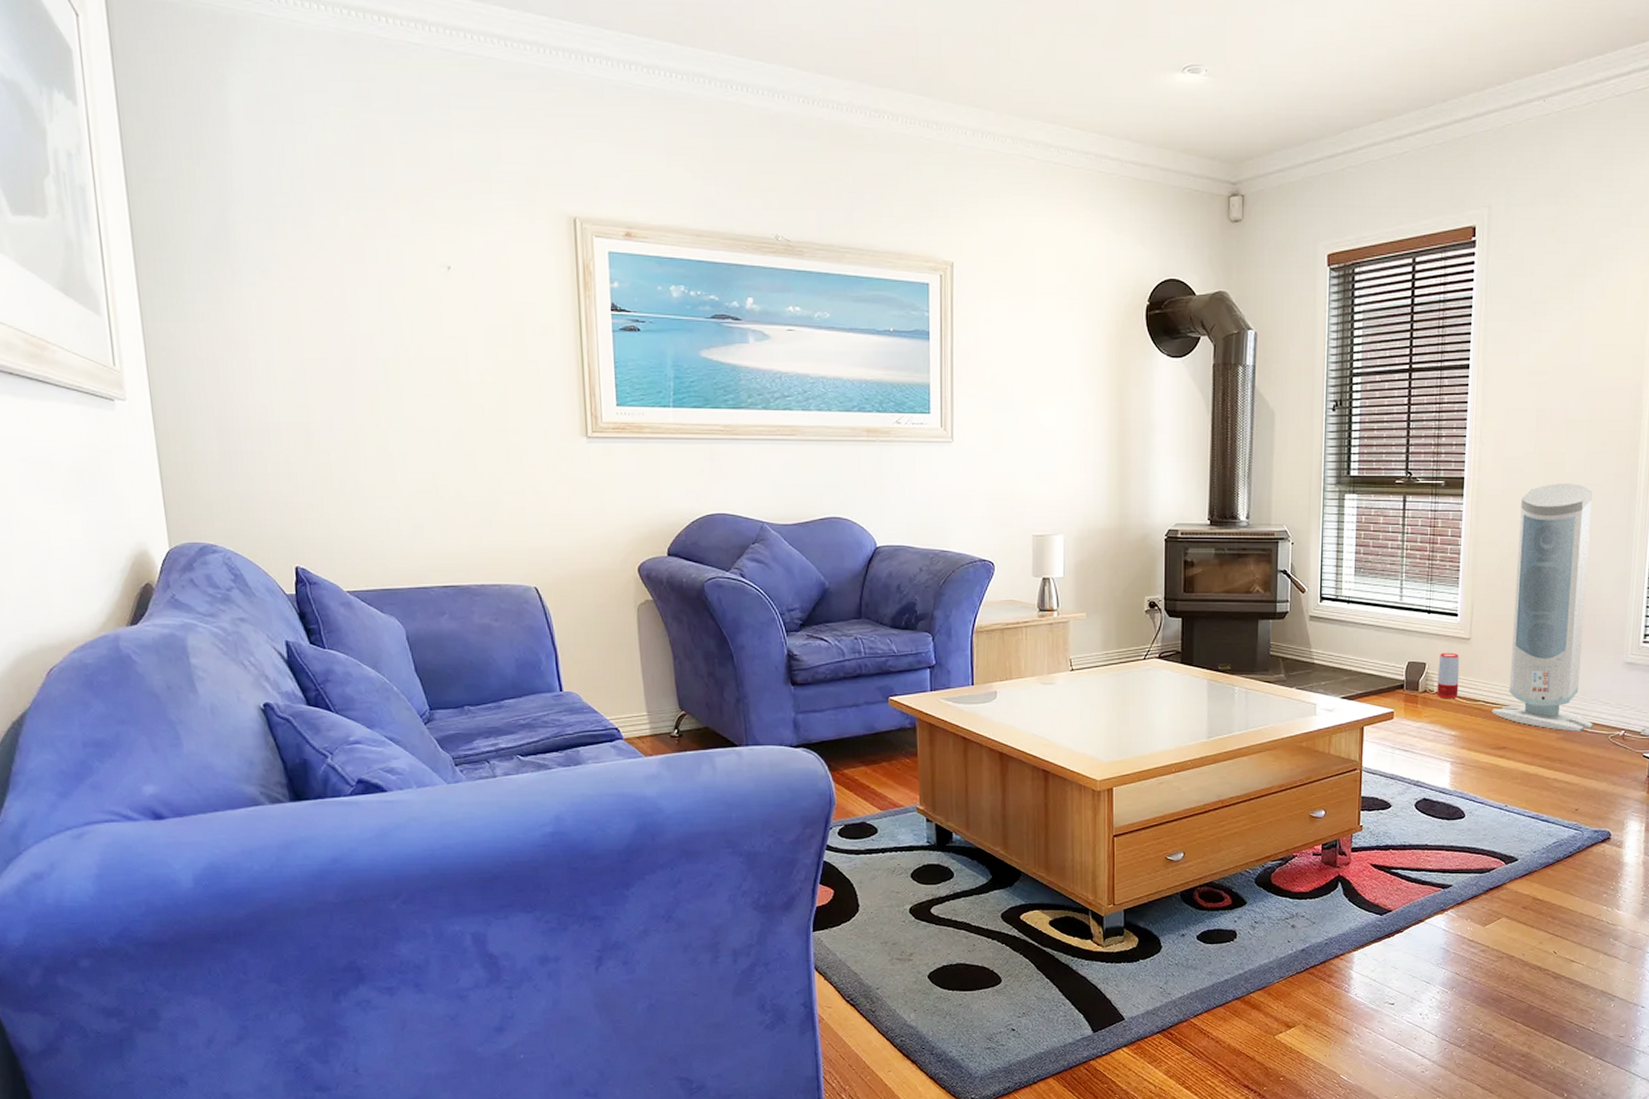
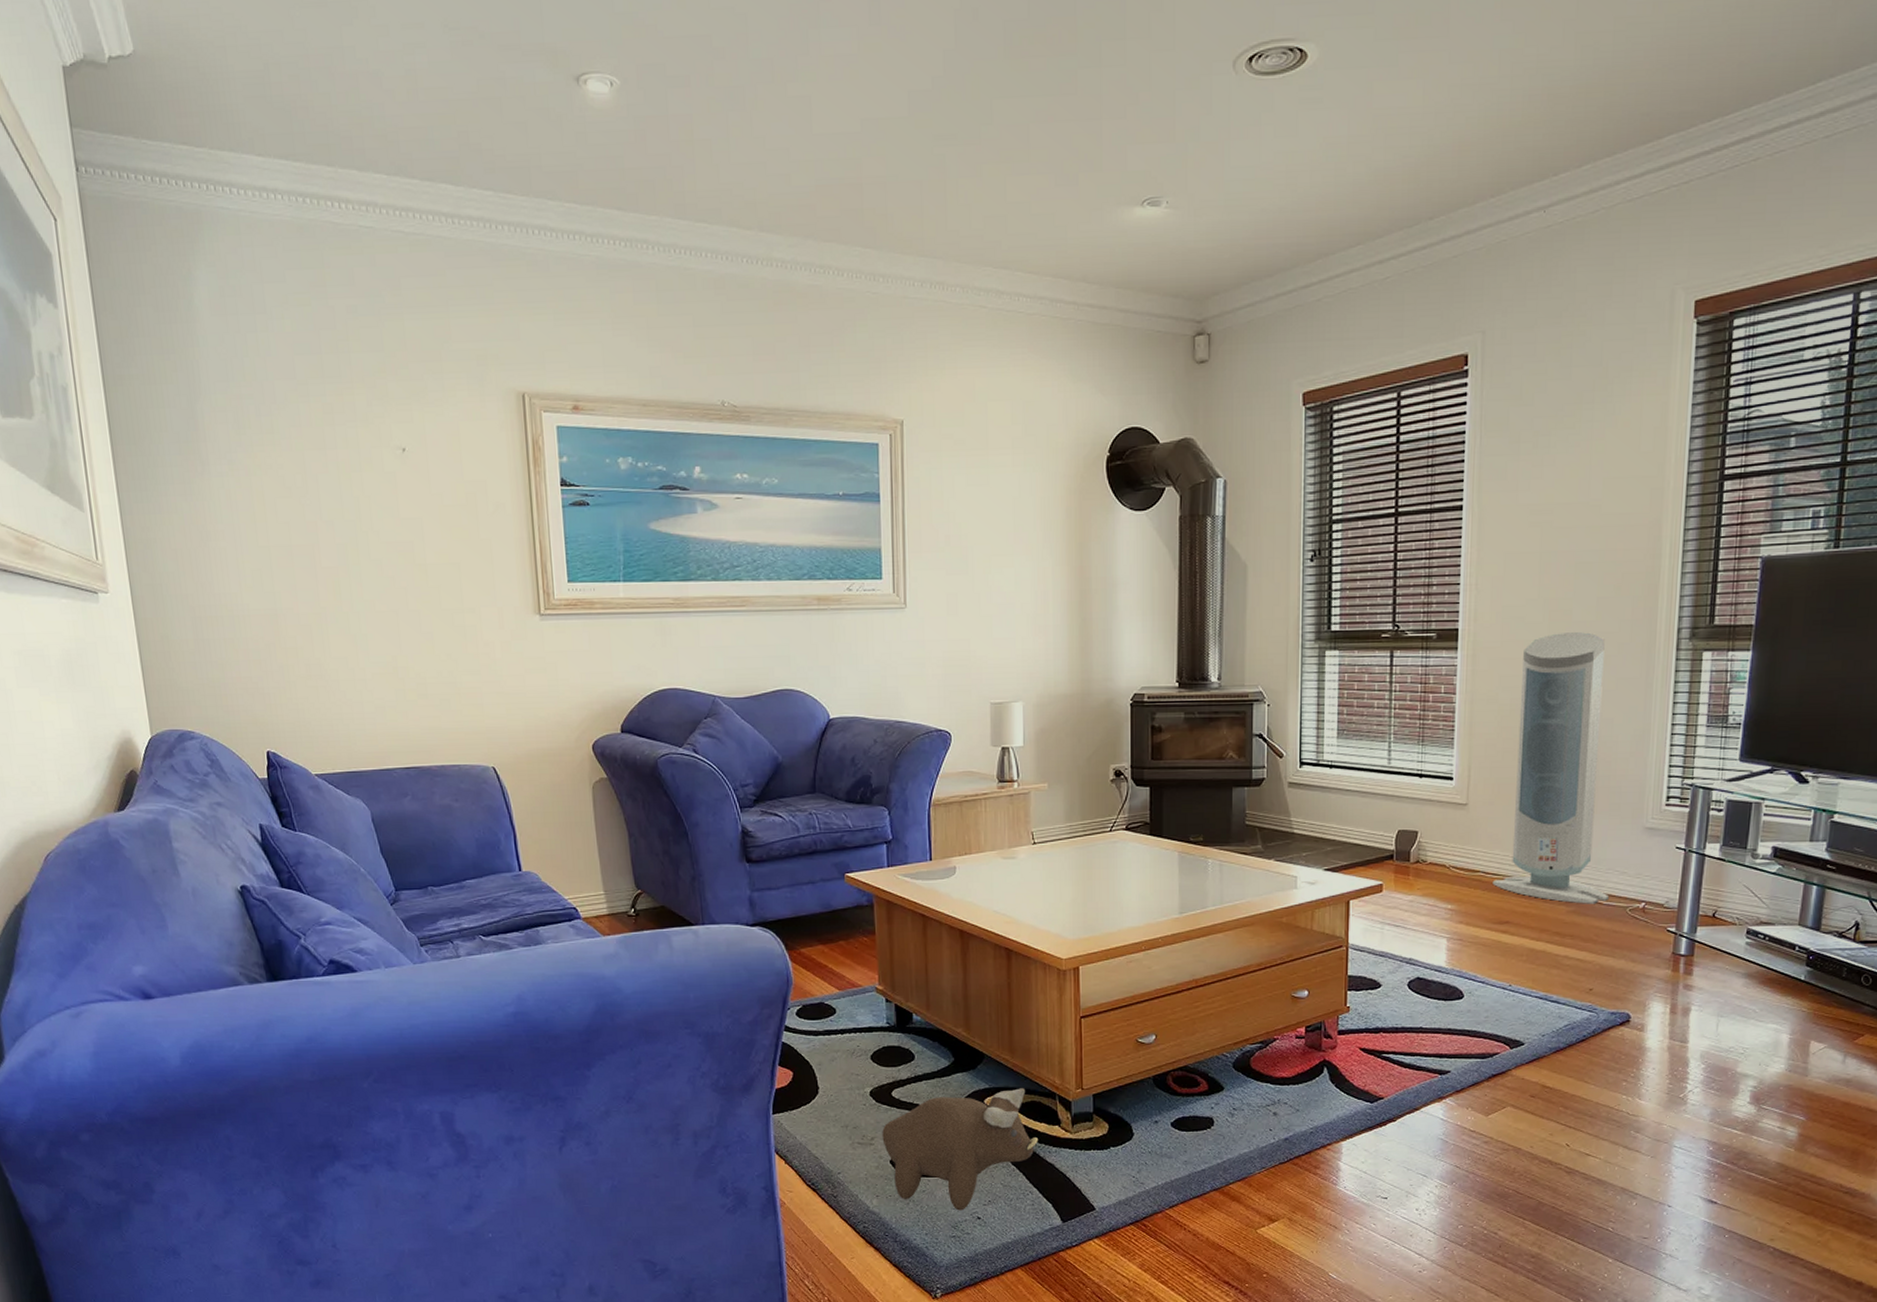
plush toy: none [921,904,1071,1023] -> present [882,1088,1038,1211]
speaker: present [1437,652,1460,698] -> none [1431,819,1456,869]

